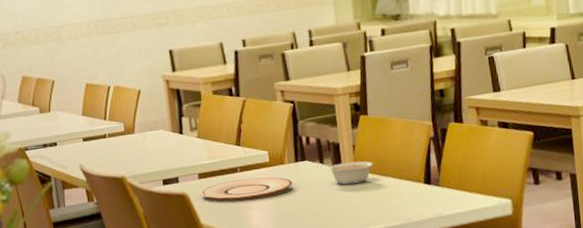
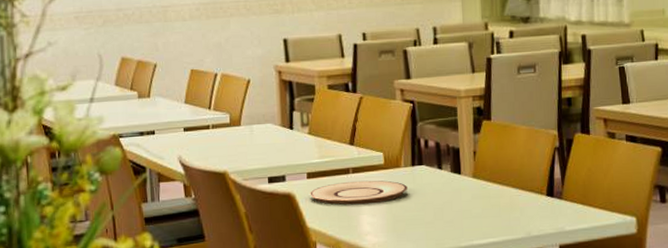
legume: present [321,161,373,186] -> none [439,168,494,194]

